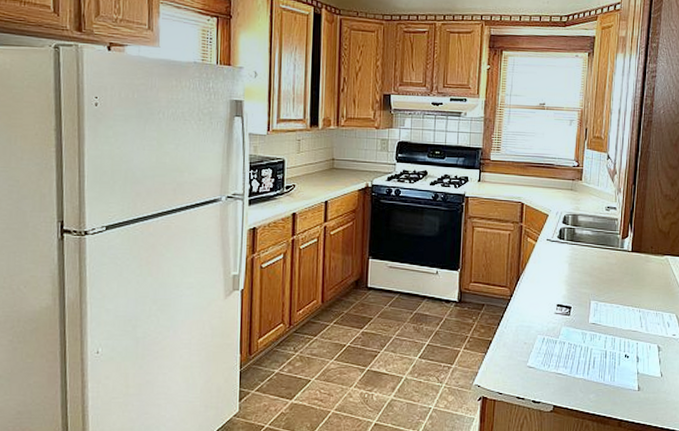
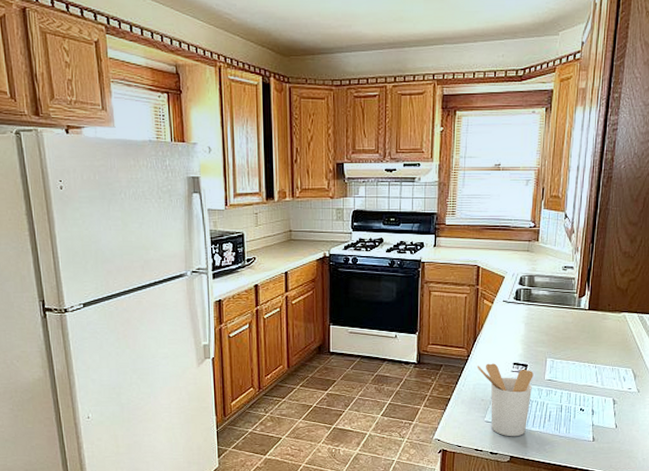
utensil holder: none [519,304,577,384] -> present [477,363,534,437]

